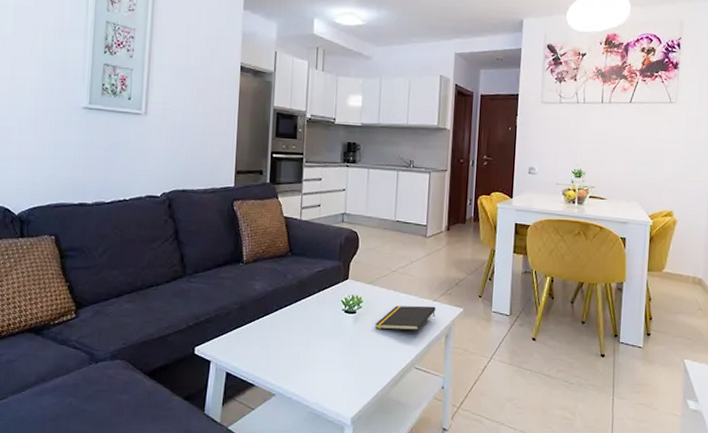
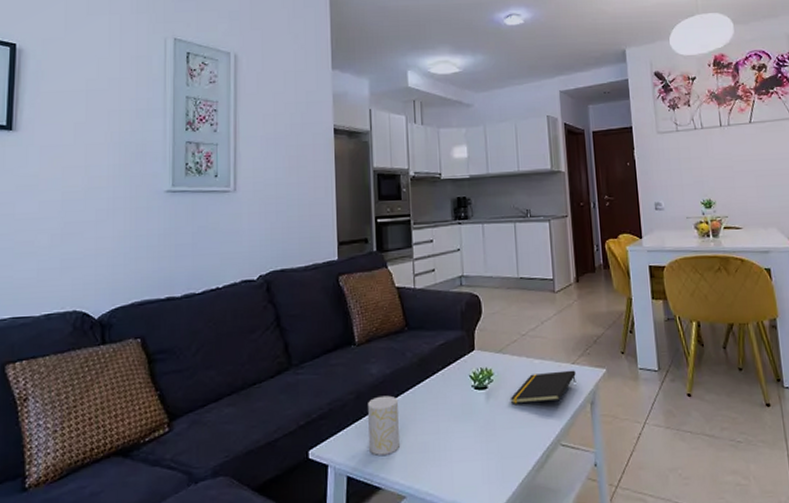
cup: none [248,309,276,358] -> present [368,395,399,455]

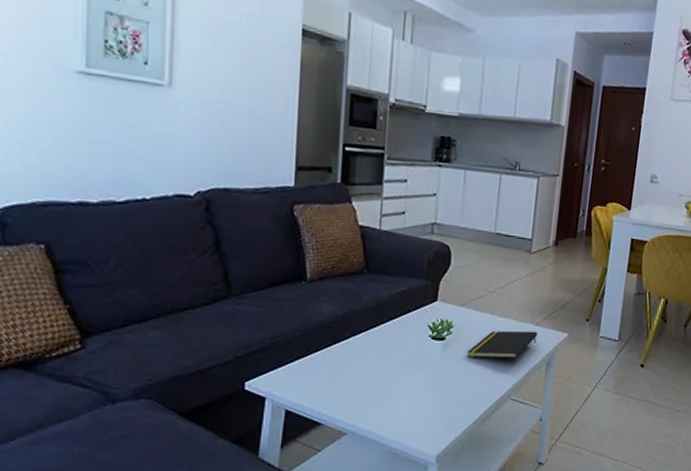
cup: present [368,395,399,455] -> none [312,336,348,393]

